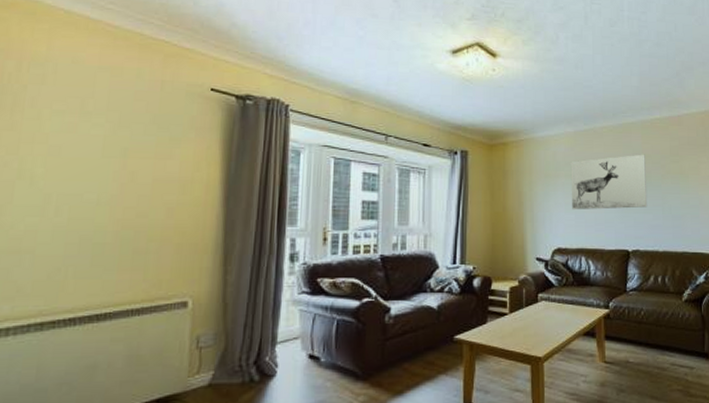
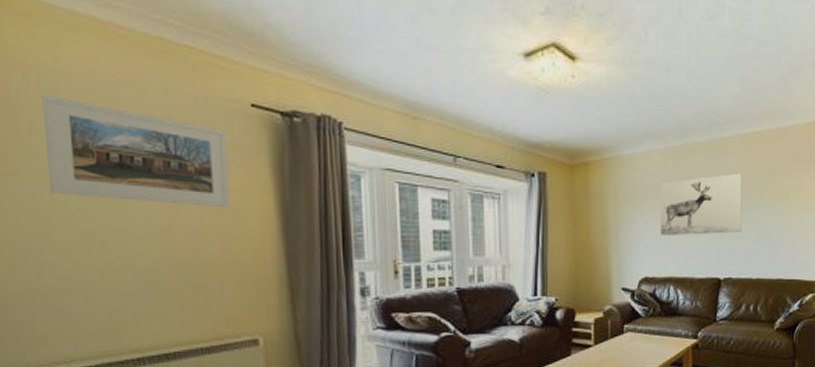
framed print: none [20,77,186,178] -> present [42,94,231,208]

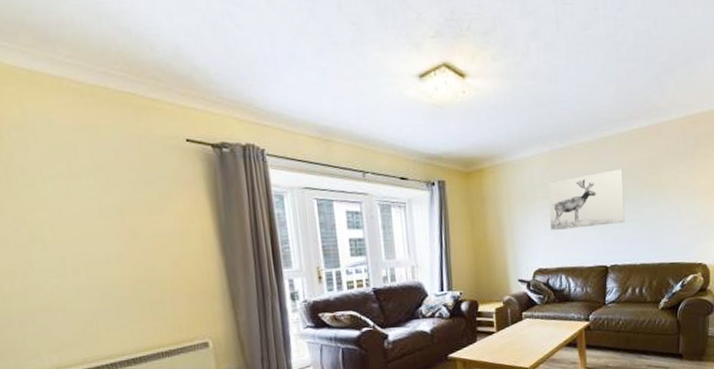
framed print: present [42,94,231,208] -> none [14,144,176,232]

